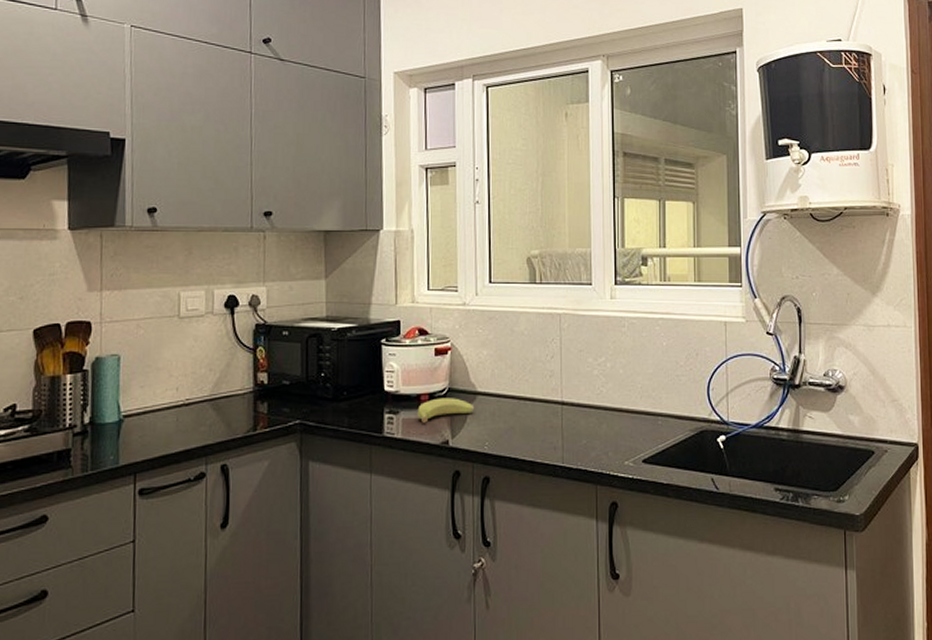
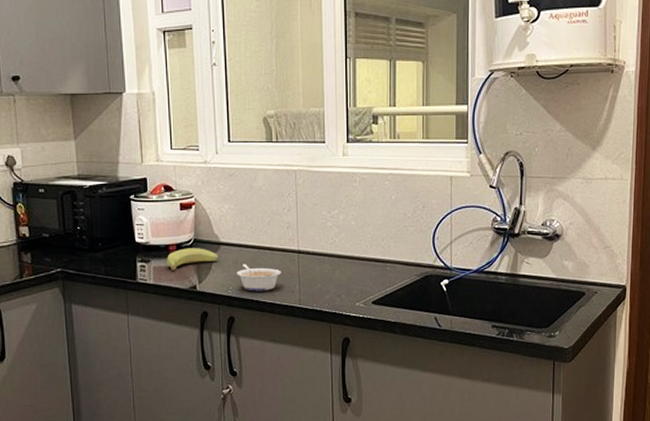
legume: none [493,416,543,448] -> present [236,264,281,291]

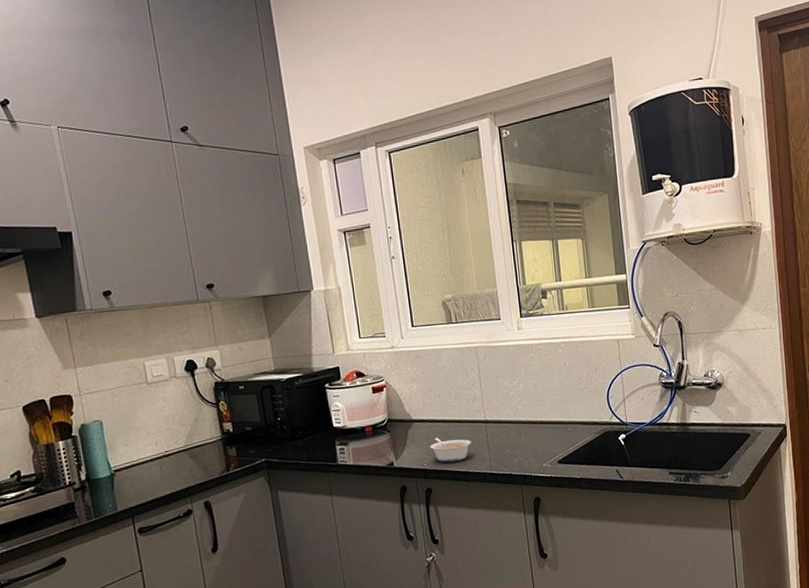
banana: present [167,248,219,270] -> none [364,426,413,450]

